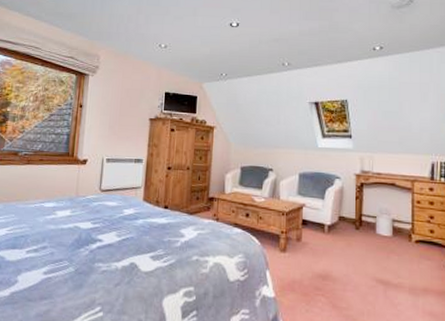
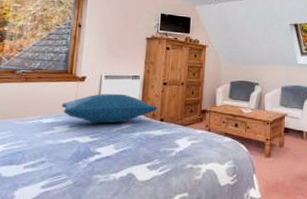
pillow: none [62,177,162,210] -> present [61,93,158,124]

